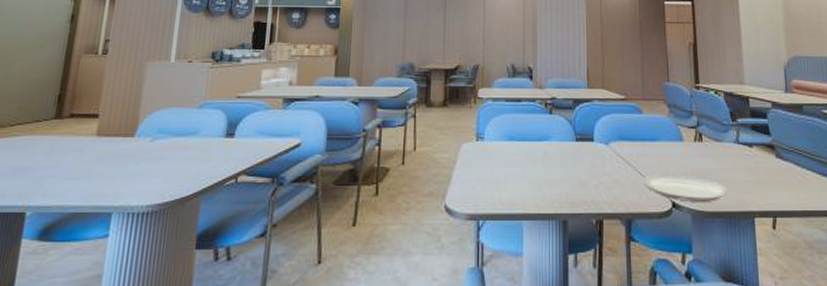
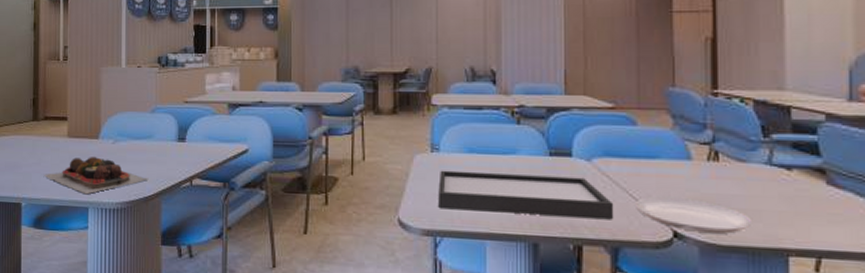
food tray: none [59,155,189,199] -> present [43,156,149,195]
tray: none [482,157,627,195] -> present [438,170,614,220]

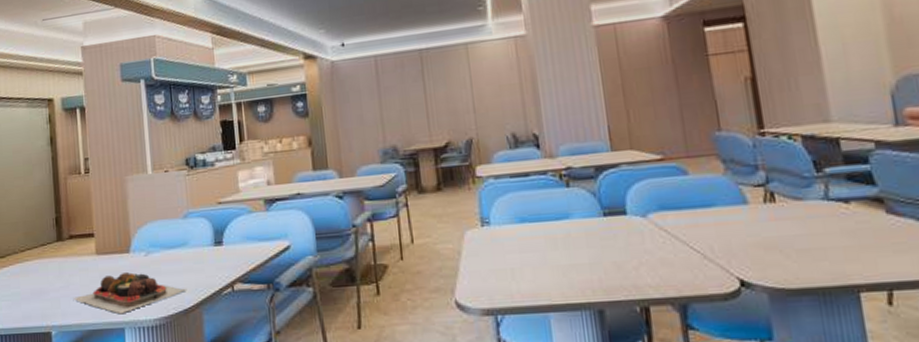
tray: present [438,170,614,220] -> none [493,235,678,285]
plate: present [636,196,753,234] -> none [698,243,819,279]

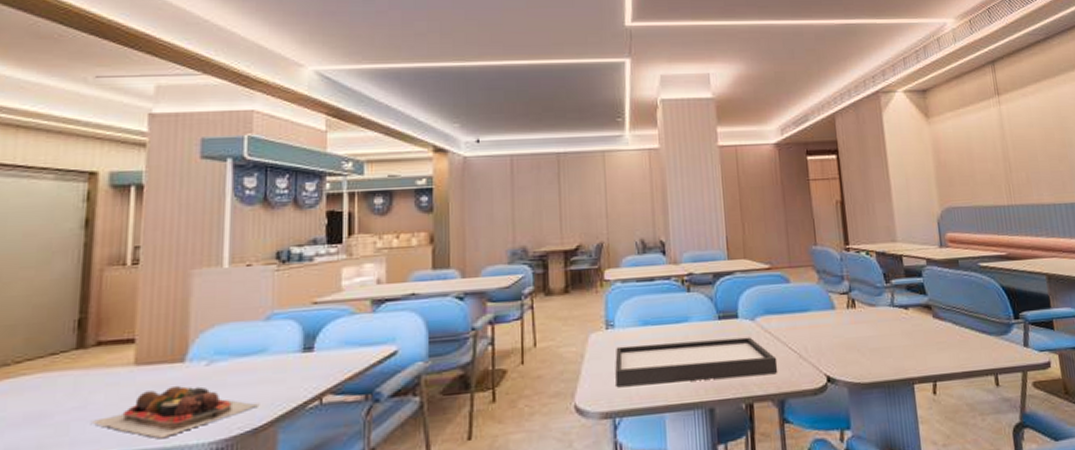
tray: none [493,235,678,285] -> present [615,337,778,388]

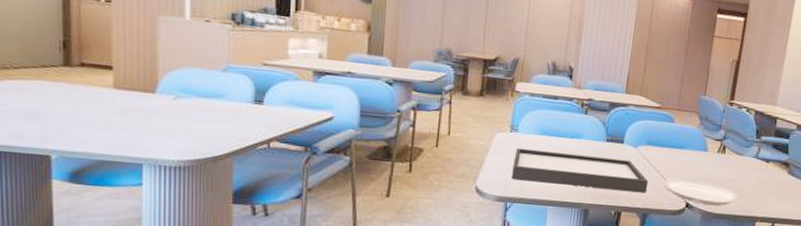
food tray: present [90,385,260,439] -> none [81,111,219,151]
plate: none [795,344,886,375] -> present [663,177,739,206]

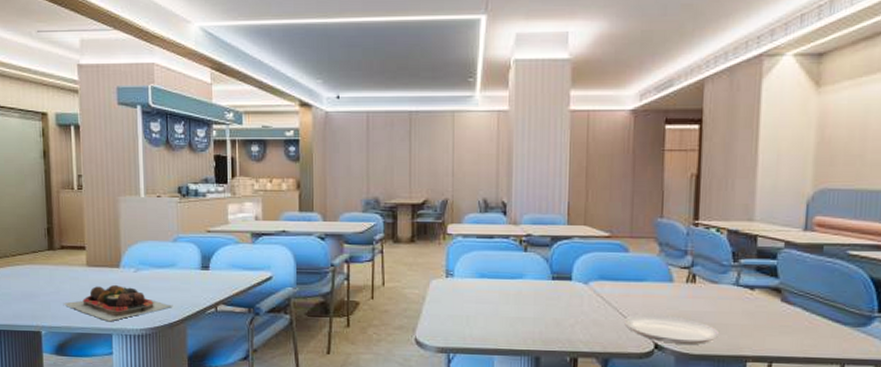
food tray: none [81,111,219,151] -> present [63,284,173,322]
tray: present [512,148,649,193] -> none [452,294,606,335]

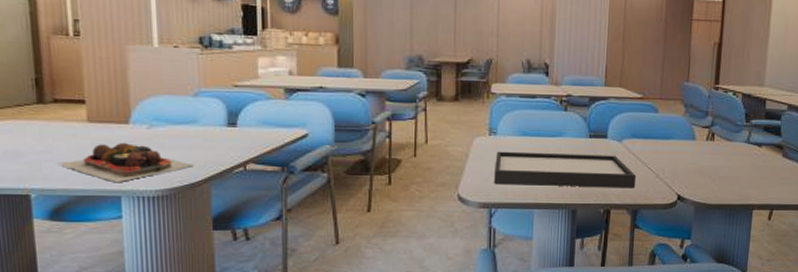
tray: none [452,294,606,335] -> present [494,151,637,189]
plate: present [624,313,720,345] -> none [652,168,732,195]

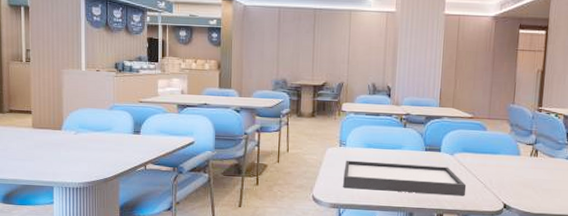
food tray: present [58,142,195,183] -> none [10,144,108,176]

